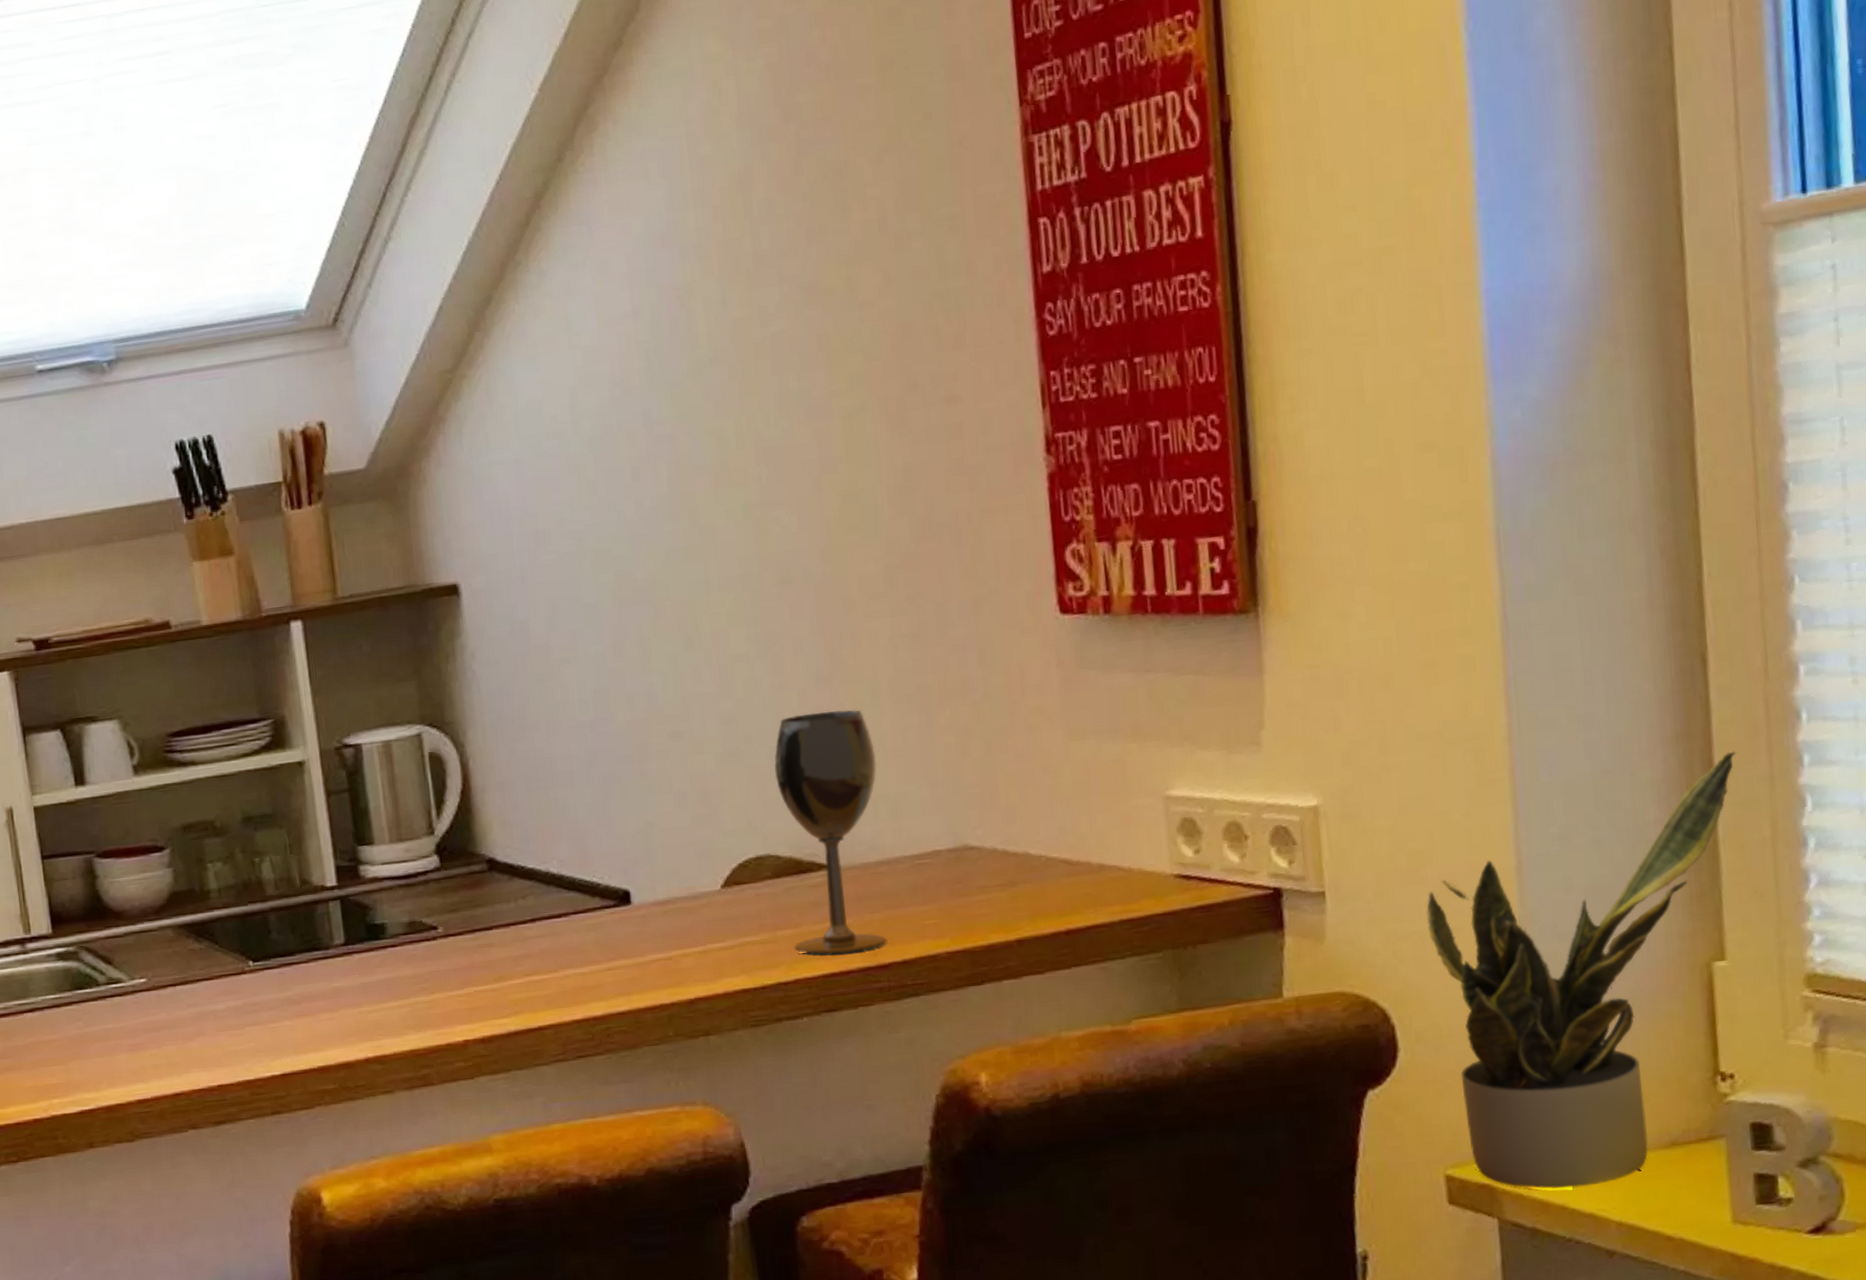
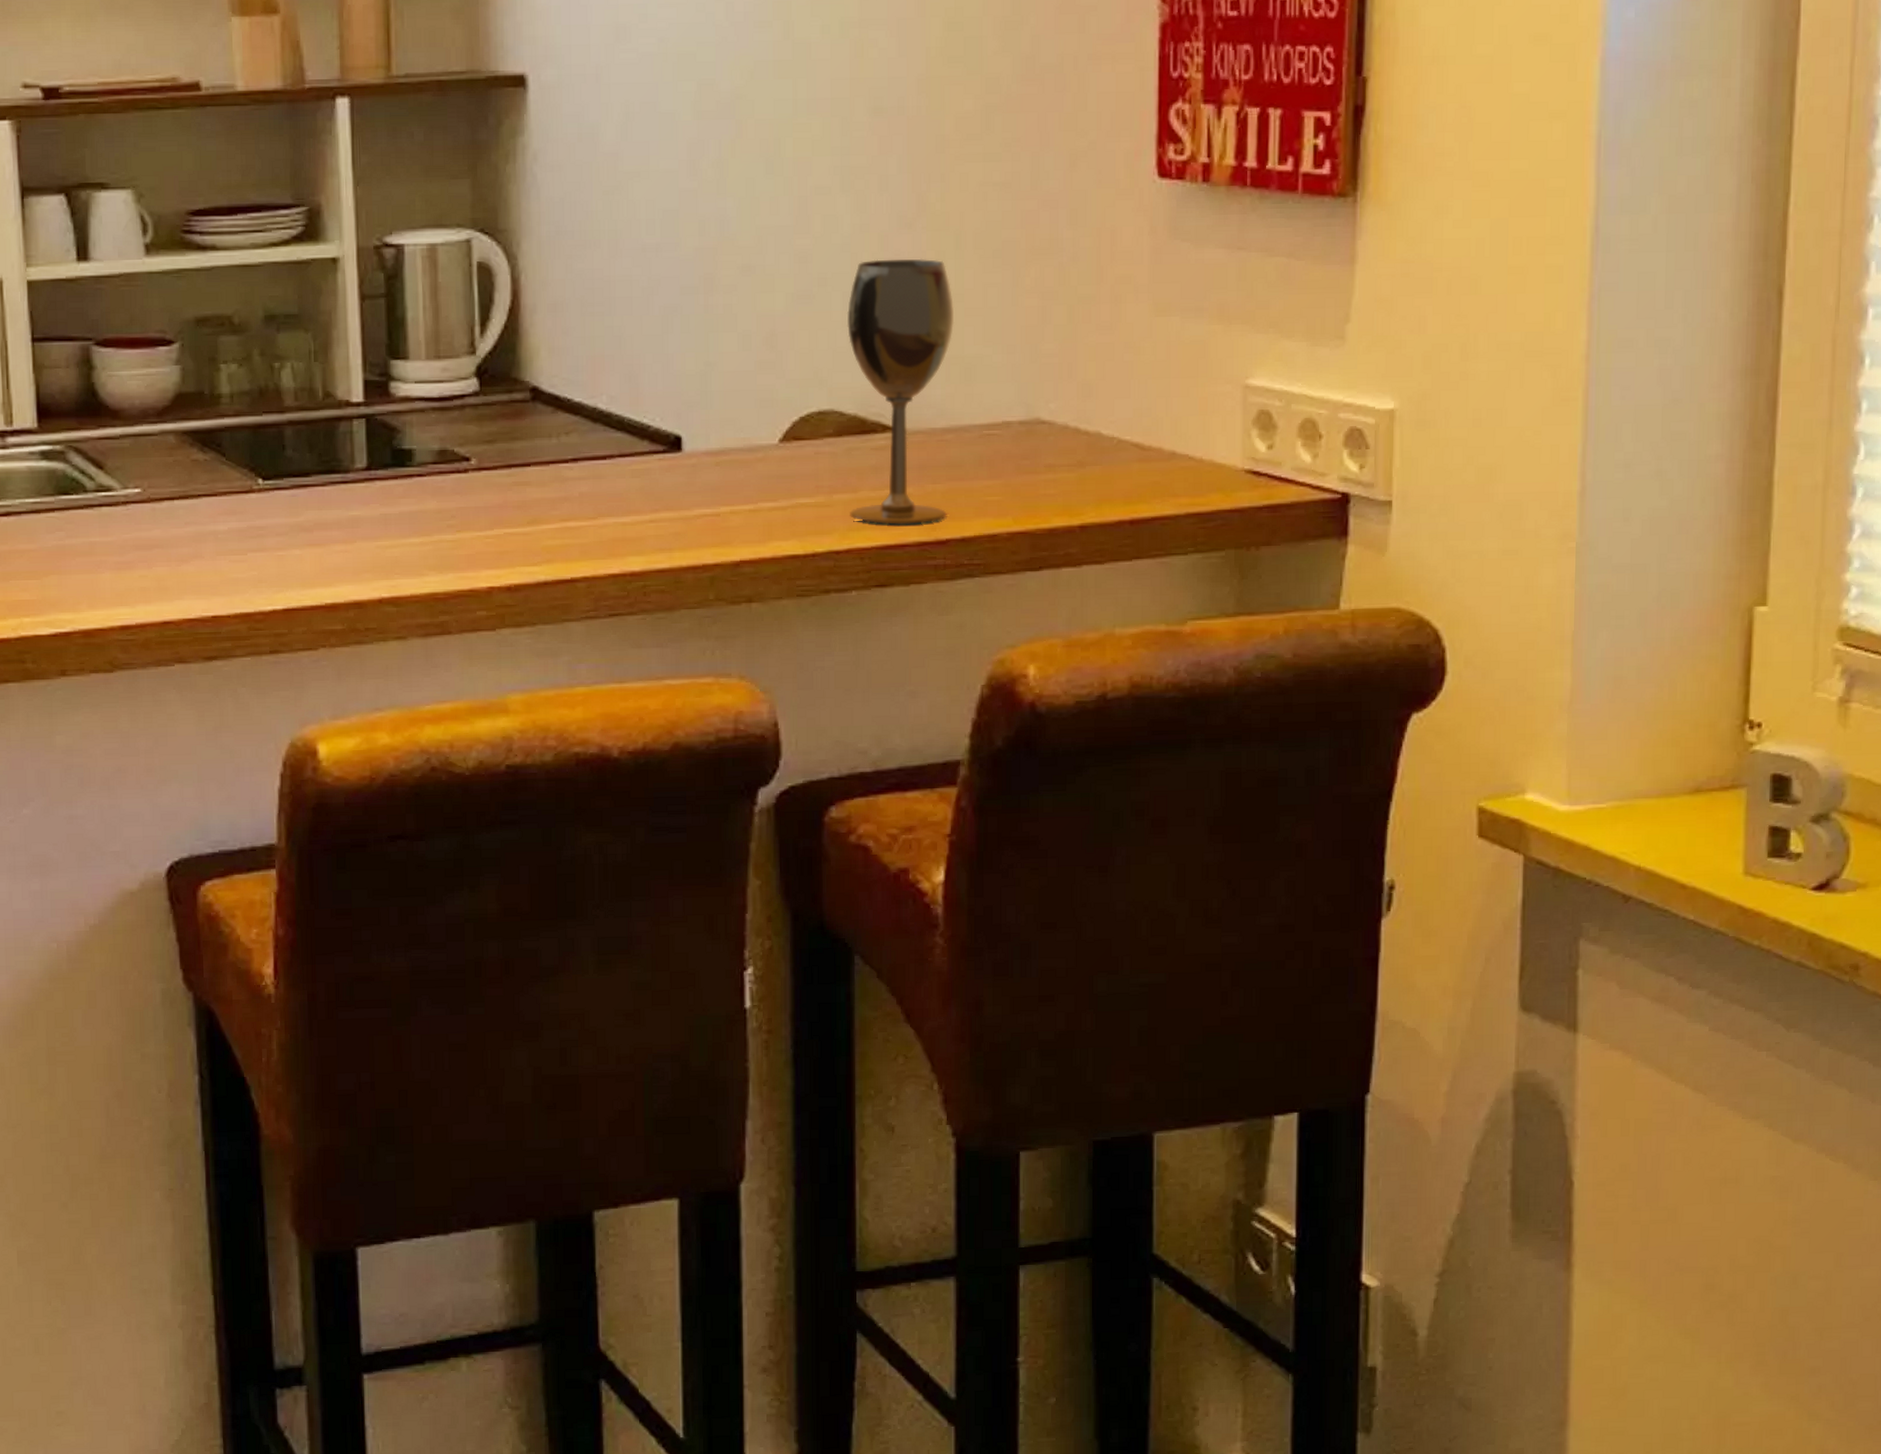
potted plant: present [1426,751,1736,1189] -> none [1487,391,1800,829]

